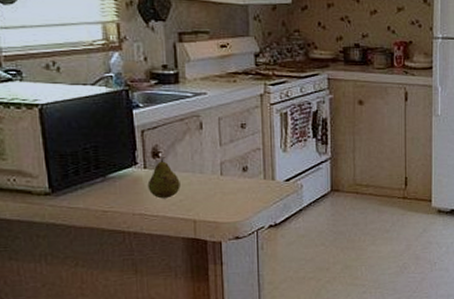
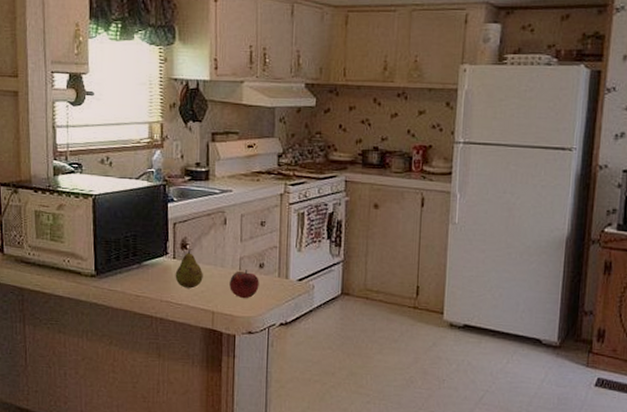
fruit: none [211,174,244,204] -> present [229,270,259,299]

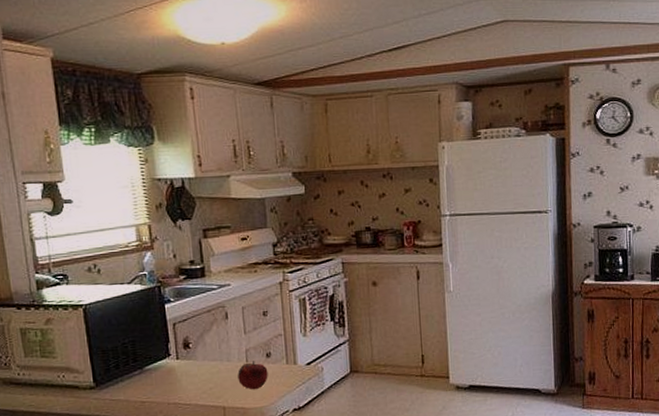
fruit: present [175,249,203,289] -> none [180,347,210,388]

